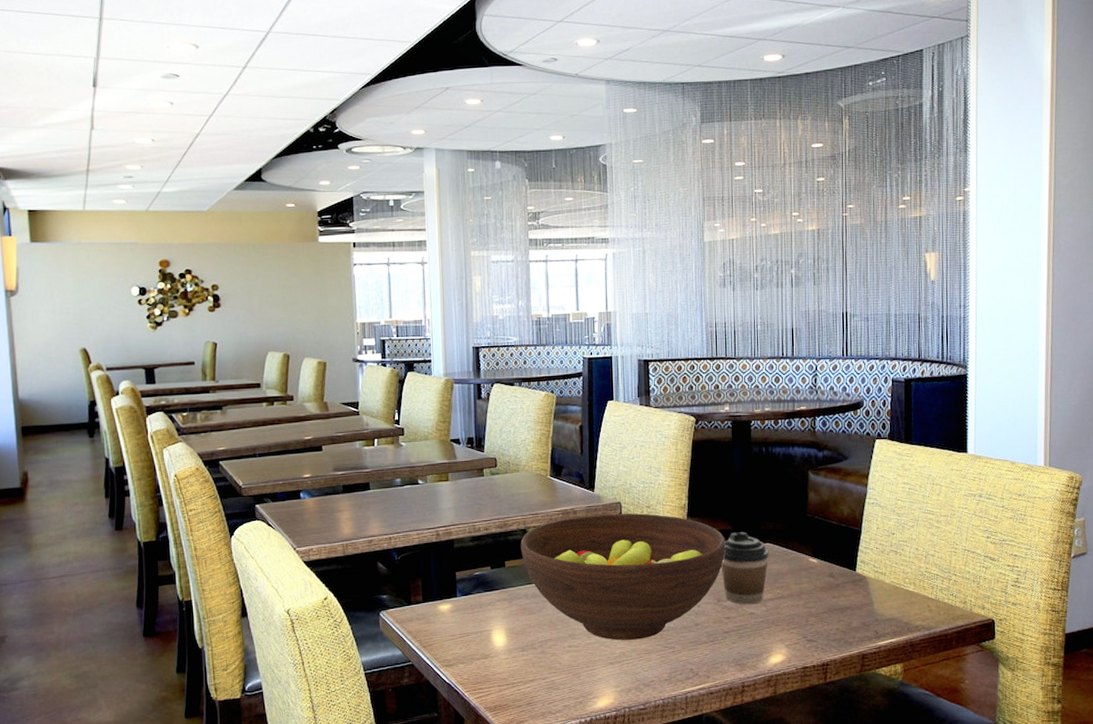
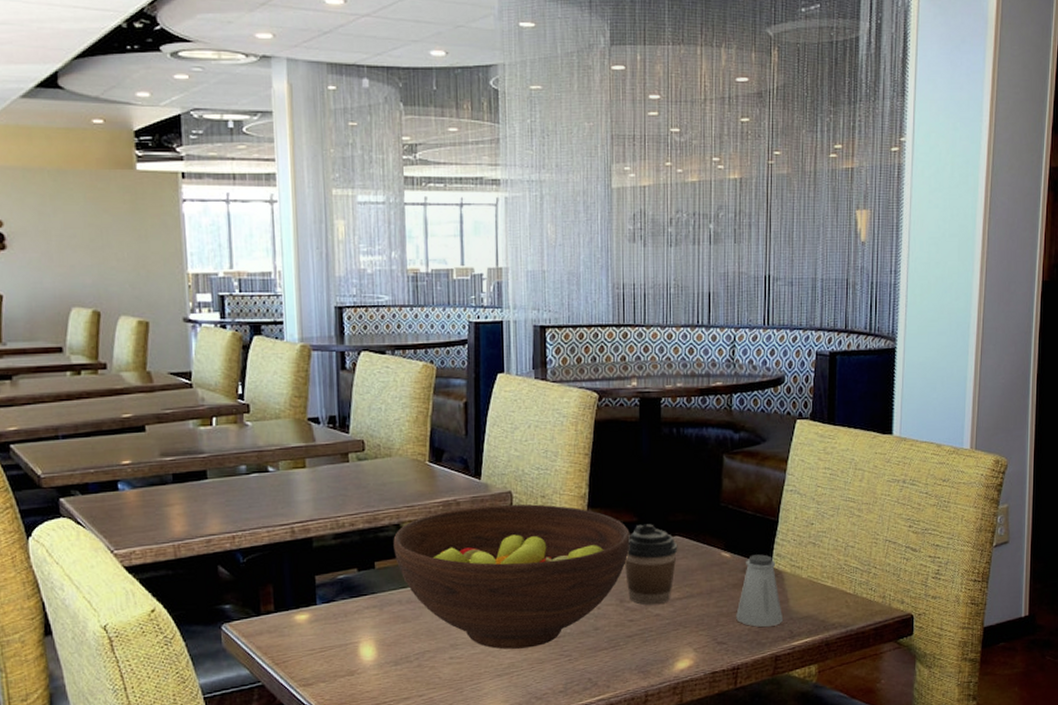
saltshaker: none [824,561,869,628] -> present [736,554,784,627]

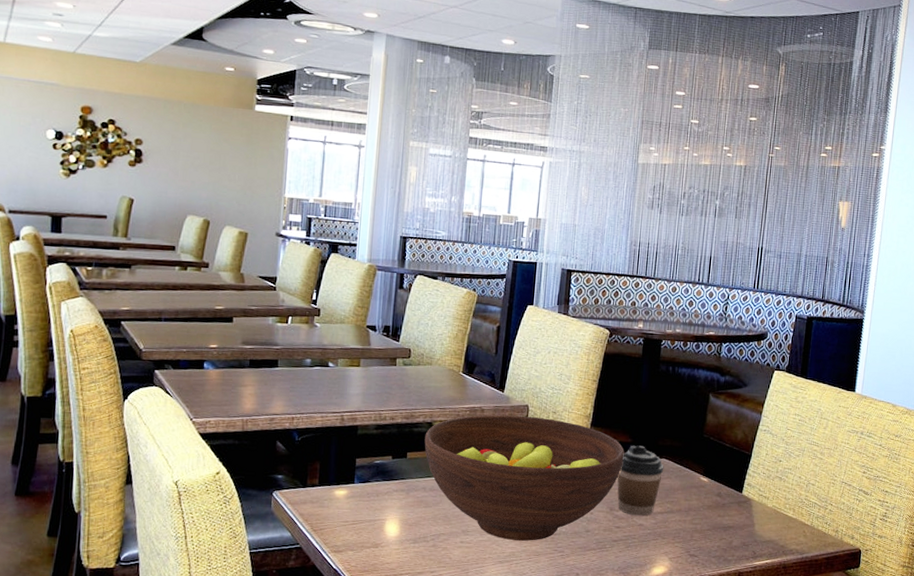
saltshaker: present [736,554,784,627] -> none [708,482,749,547]

